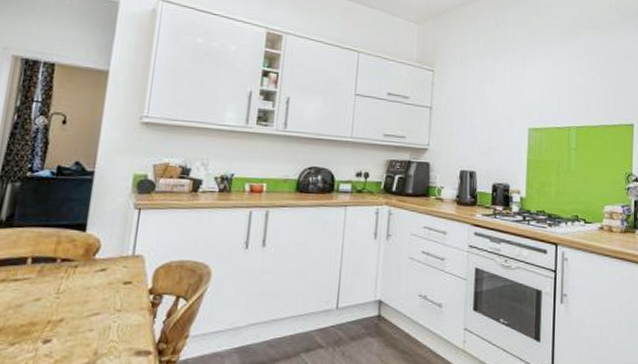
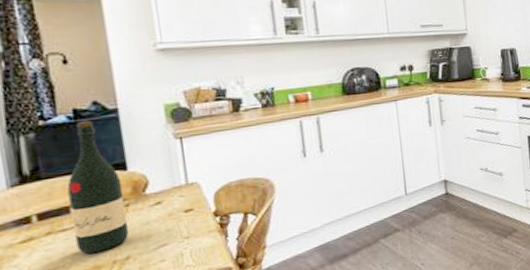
wine bottle: none [21,178,78,309] -> present [67,120,129,255]

